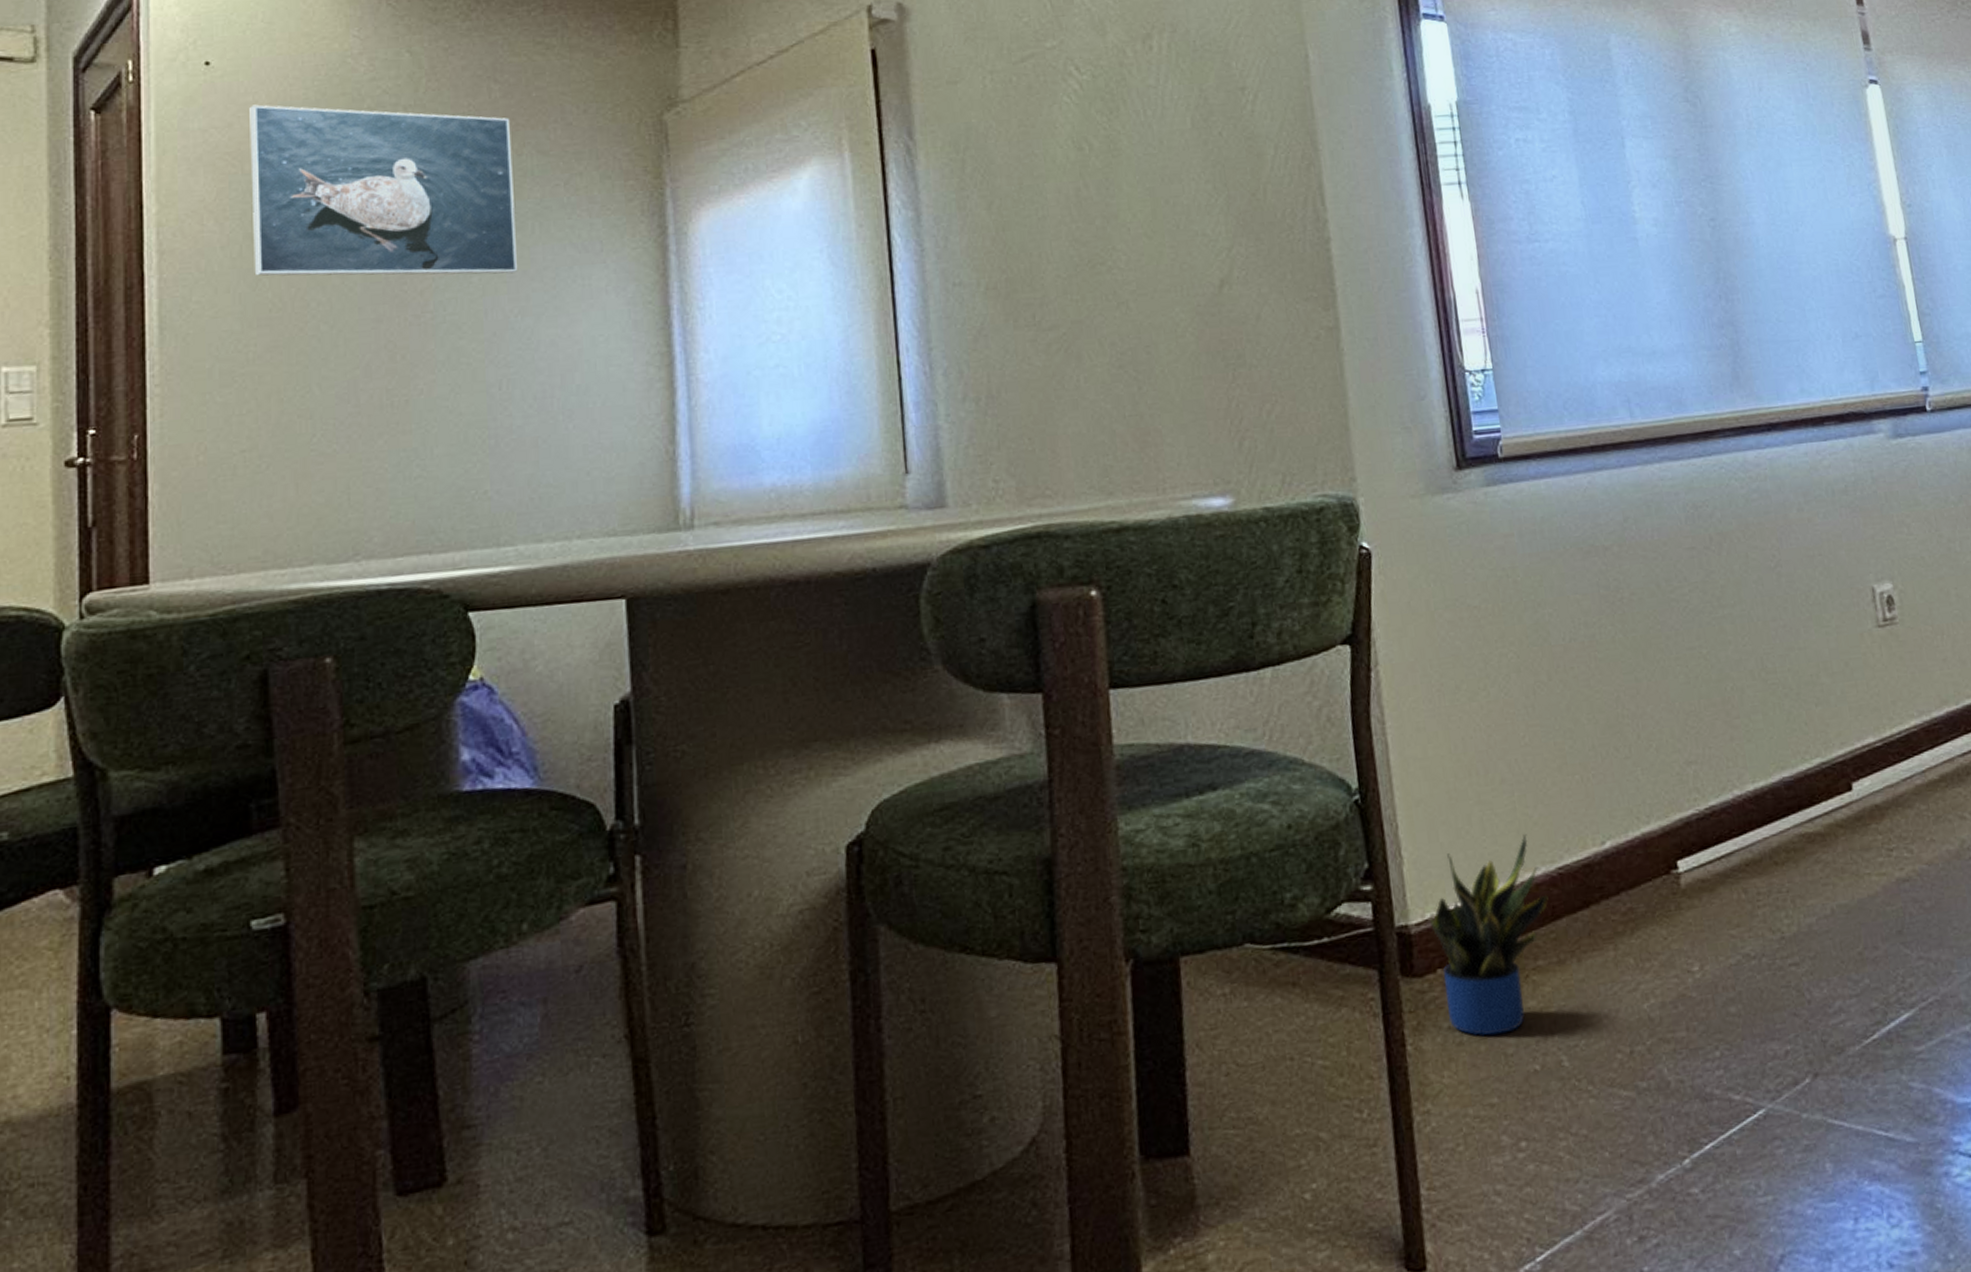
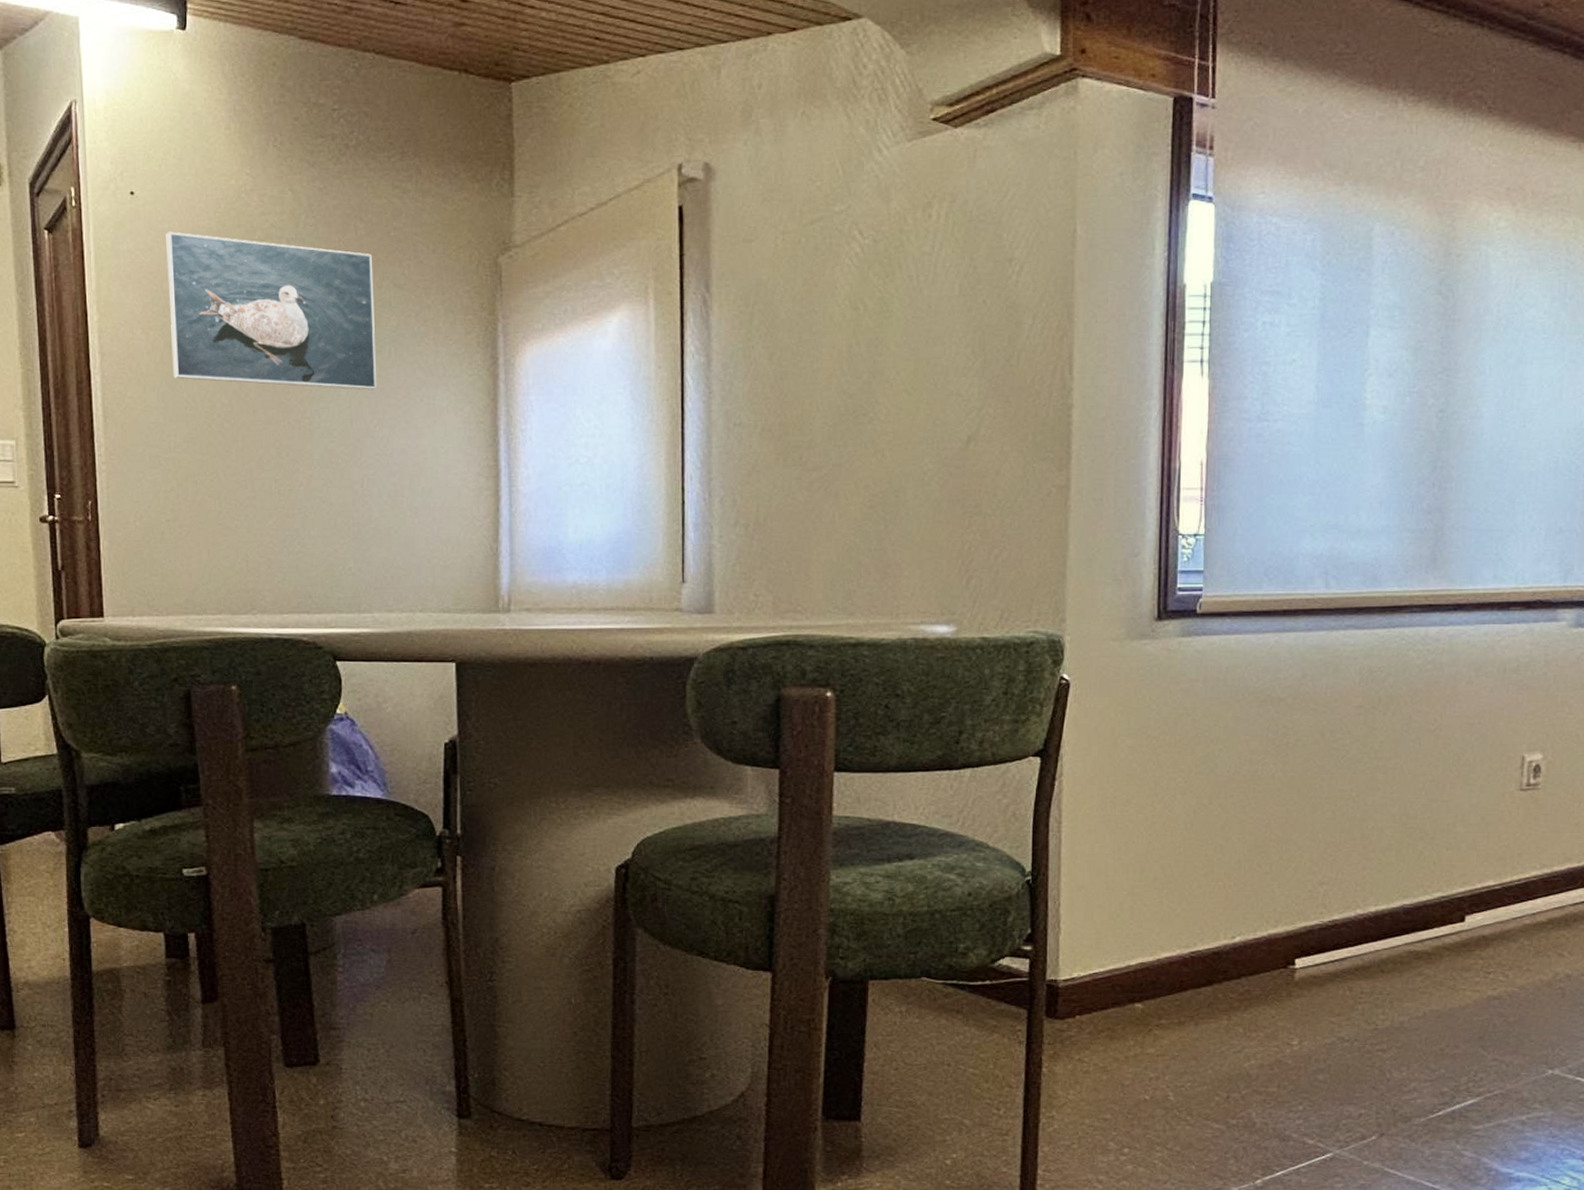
potted plant: present [1429,834,1548,1037] -> none [1075,923,1179,1070]

